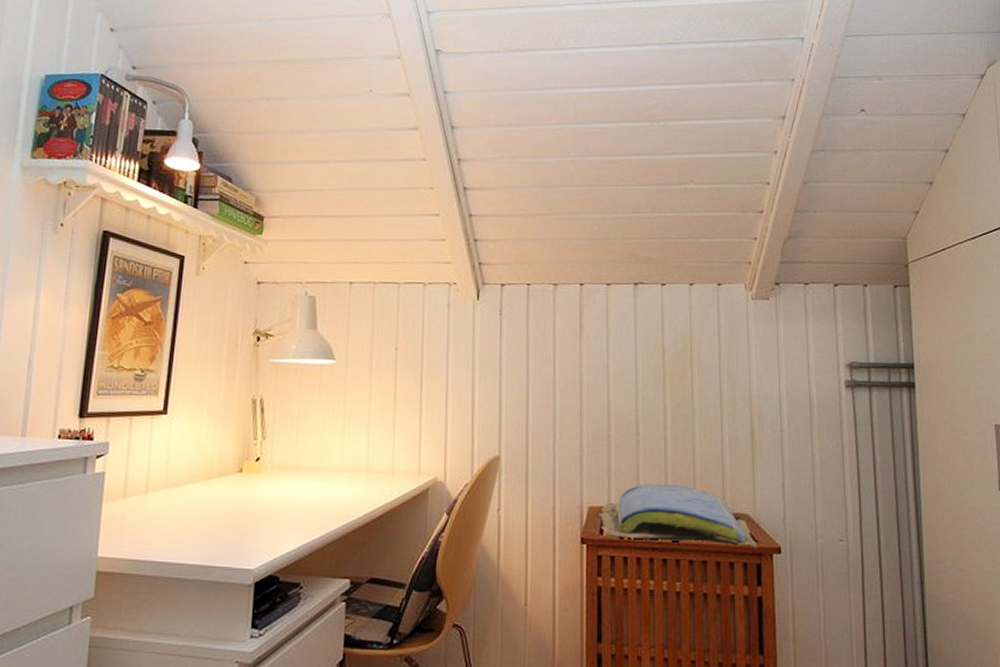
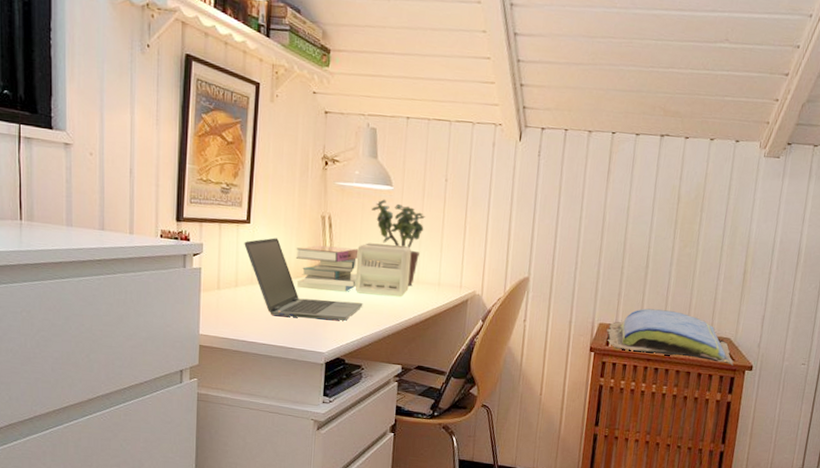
laptop: none [158,429,302,527] -> present [244,237,363,321]
books: none [220,434,296,490] -> present [295,245,359,292]
desk organizer: none [292,427,359,492] -> present [355,243,411,297]
potted plant: none [311,375,374,477] -> present [372,199,425,286]

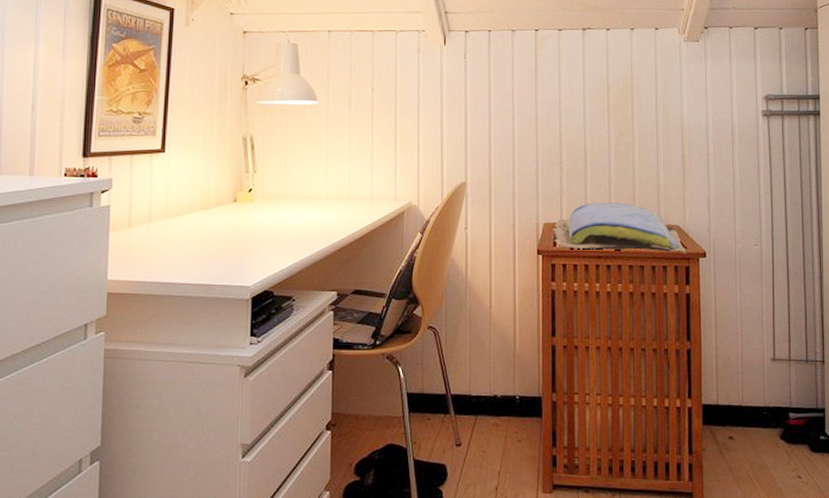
laptop: present [244,237,363,321] -> none [158,165,291,251]
books: present [295,245,359,292] -> none [215,168,284,218]
desk organizer: present [355,243,411,297] -> none [281,160,341,216]
potted plant: present [372,199,425,286] -> none [296,115,353,203]

